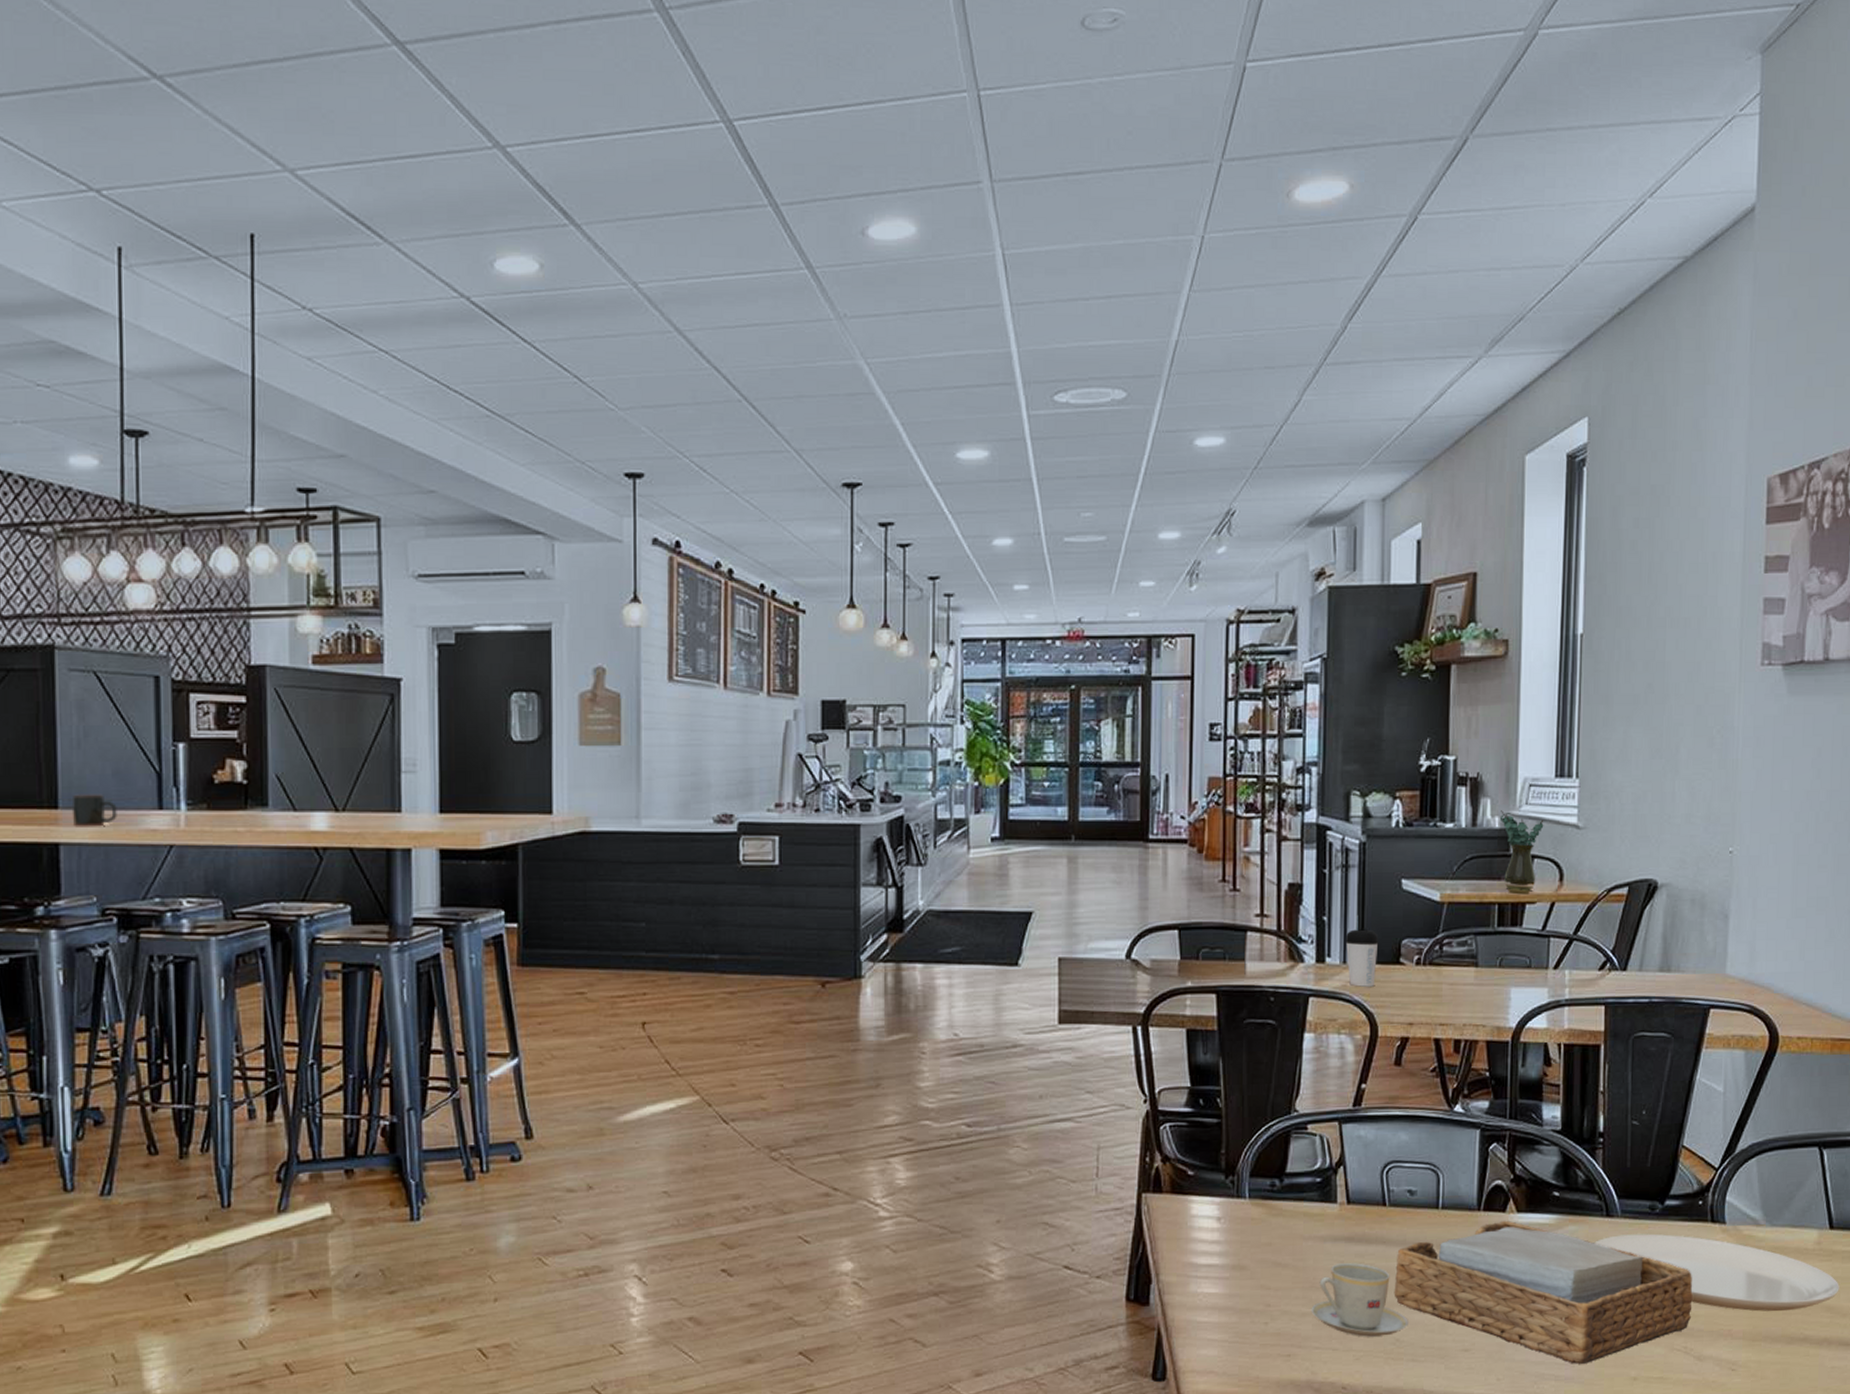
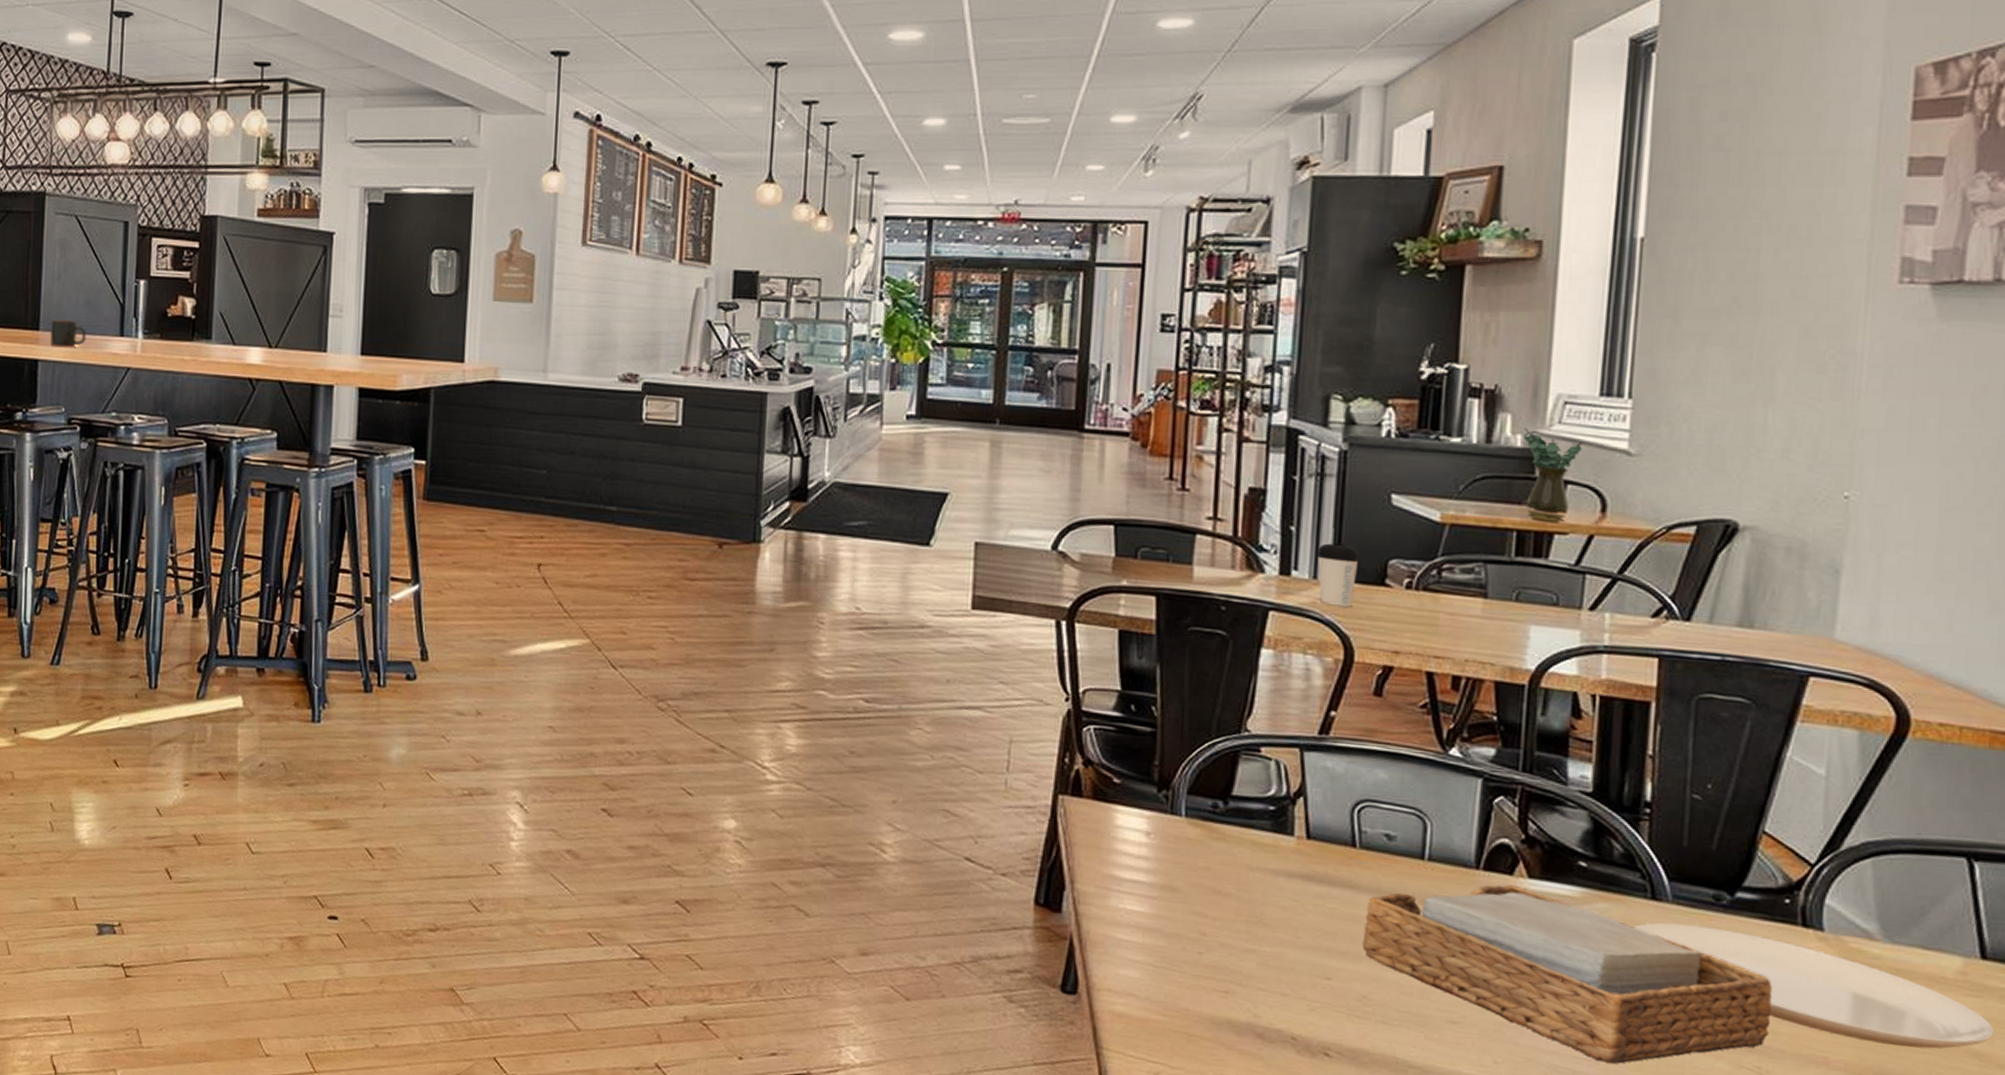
teacup: present [1311,1263,1408,1337] -> none [1256,902,1380,990]

